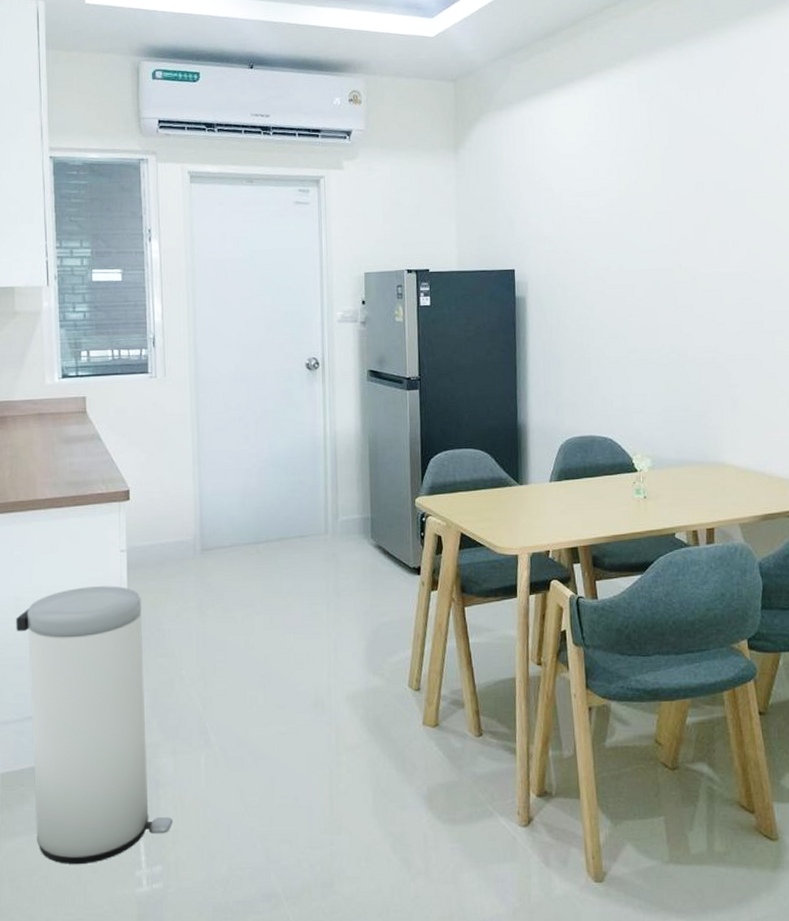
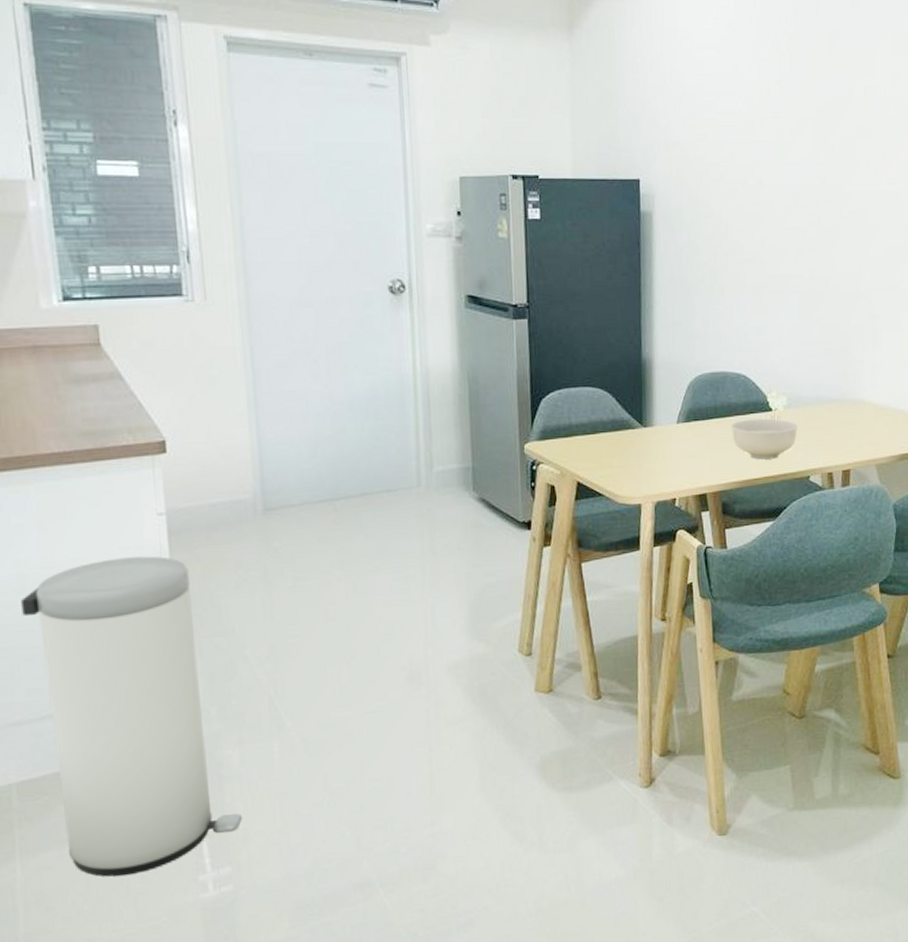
bowl: none [599,478,663,517] -> present [731,418,798,460]

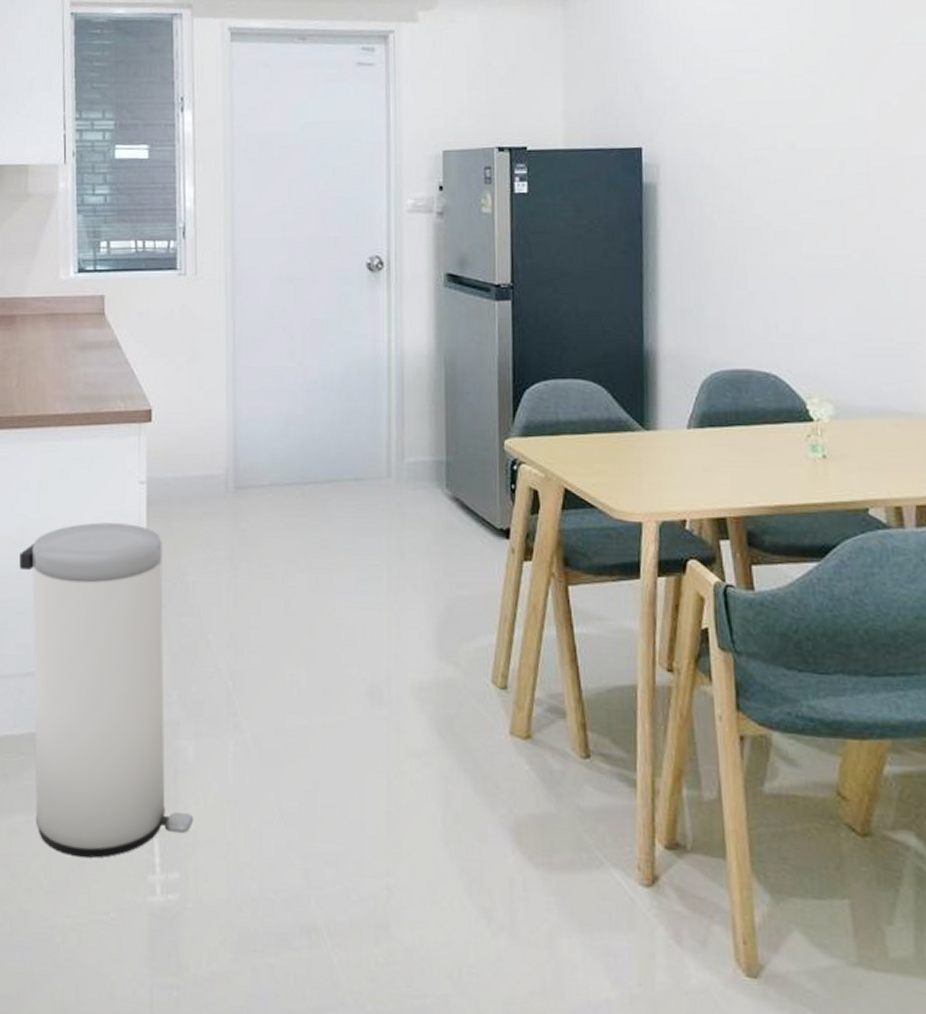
bowl: present [731,418,798,460] -> none [758,429,850,482]

